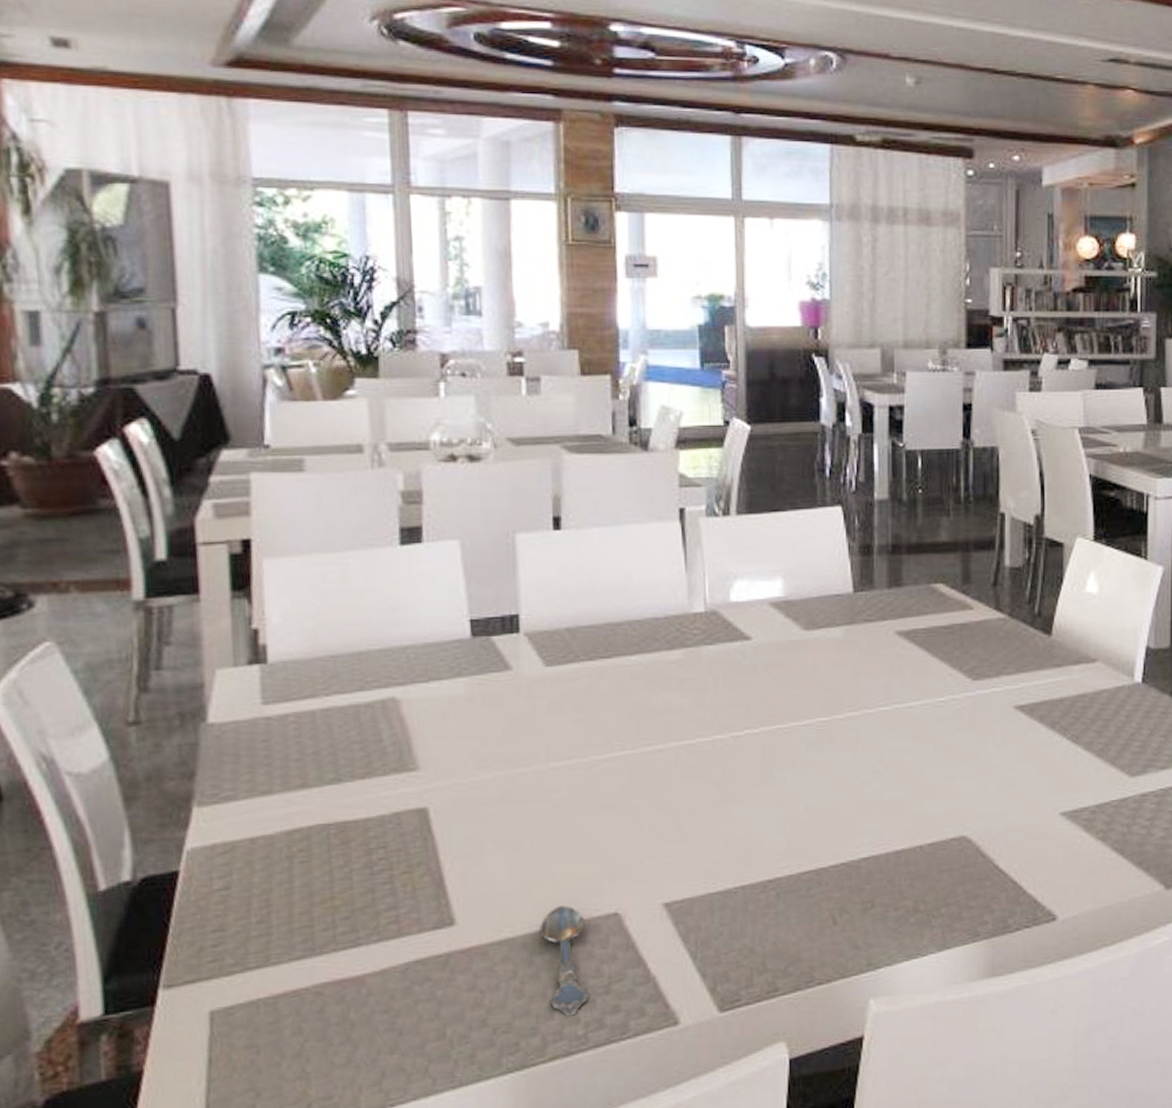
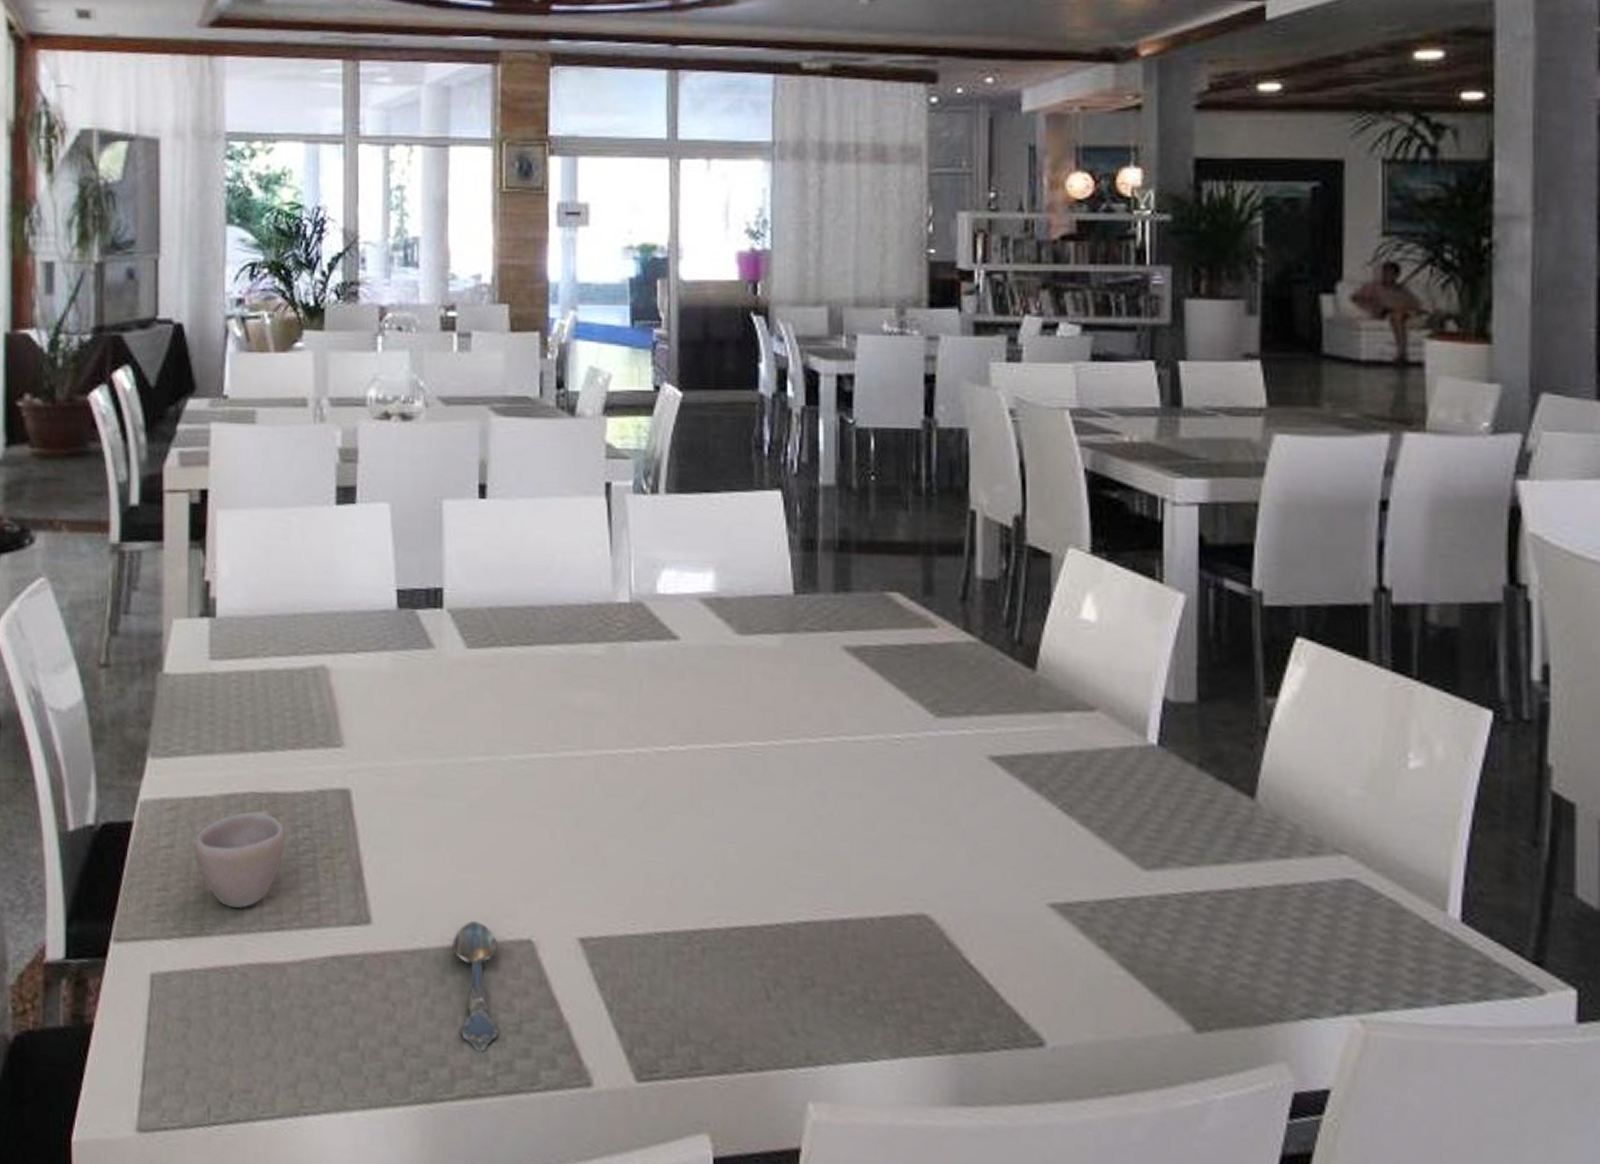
cup: none [253,839,358,935] -> present [193,809,285,908]

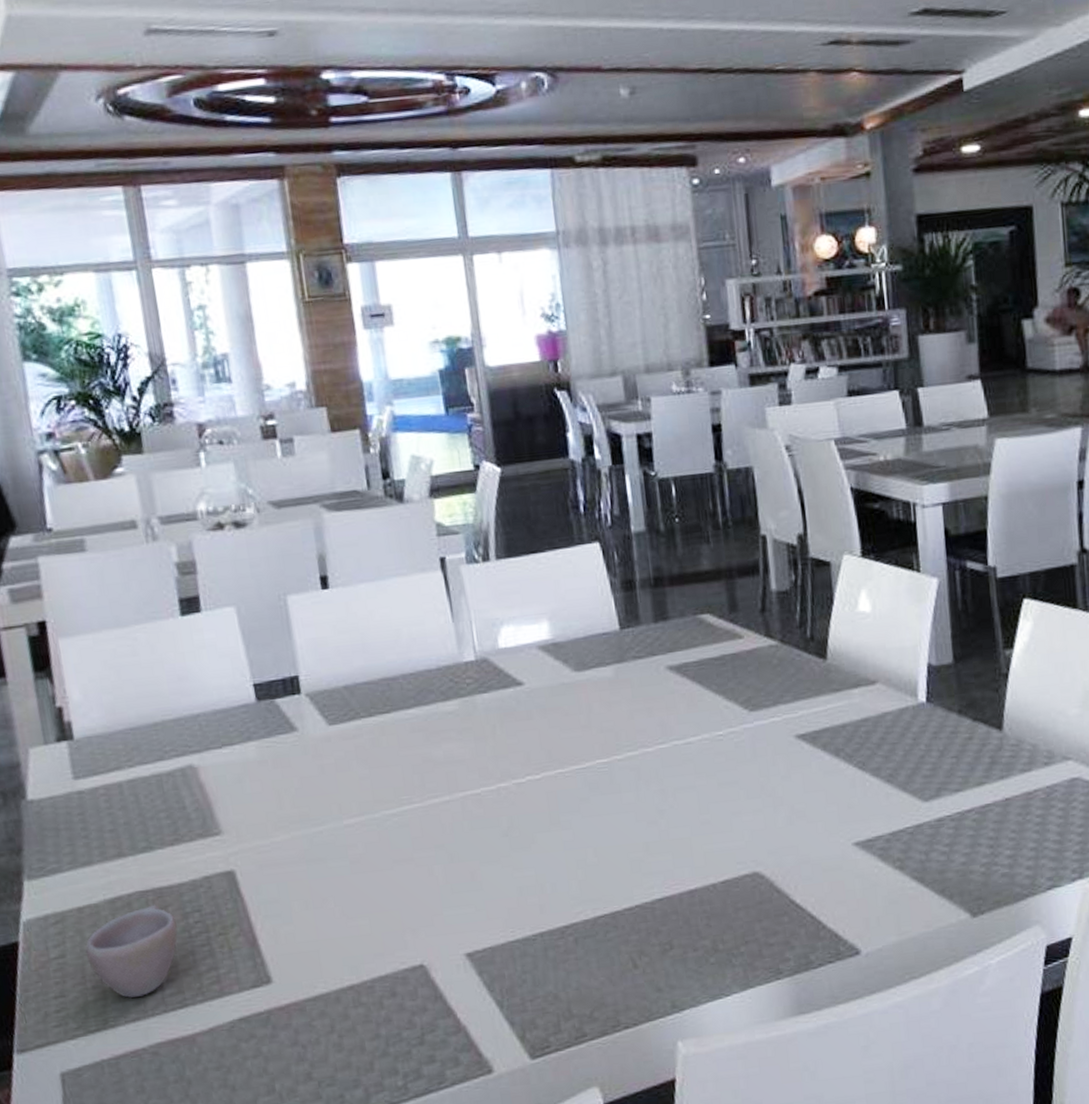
spoon: present [452,921,500,1052] -> none [351,960,405,1068]

